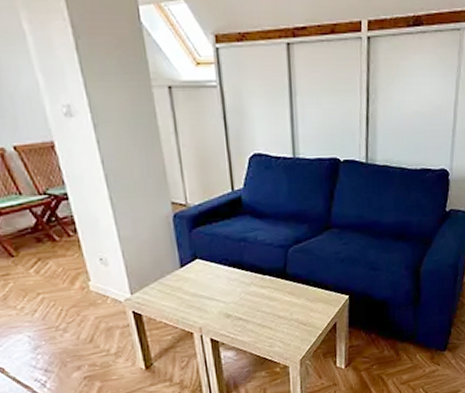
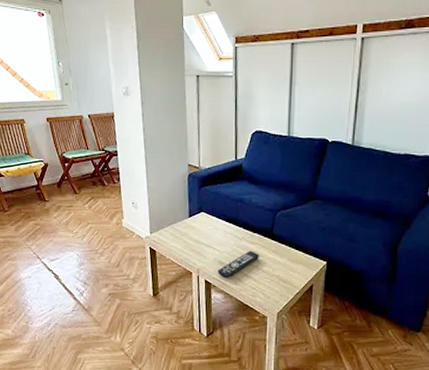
remote control: none [225,296,273,333] -> present [217,250,259,279]

